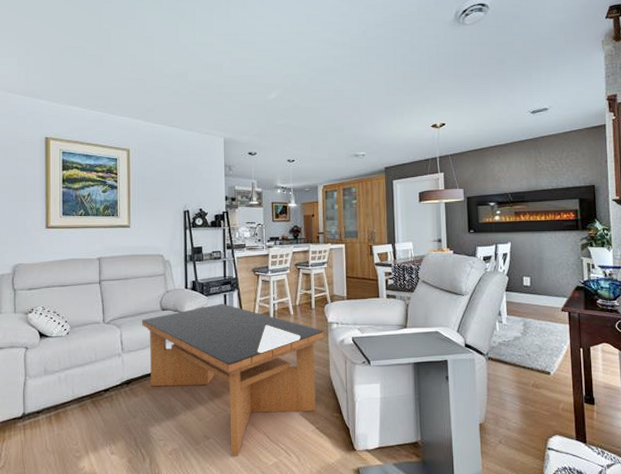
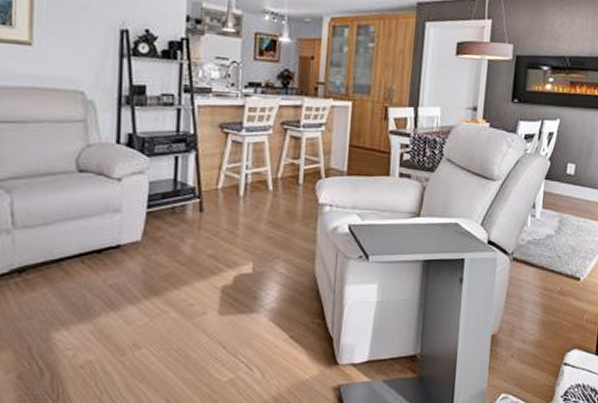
coffee table: present [142,303,324,456] -> none [46,168,311,370]

